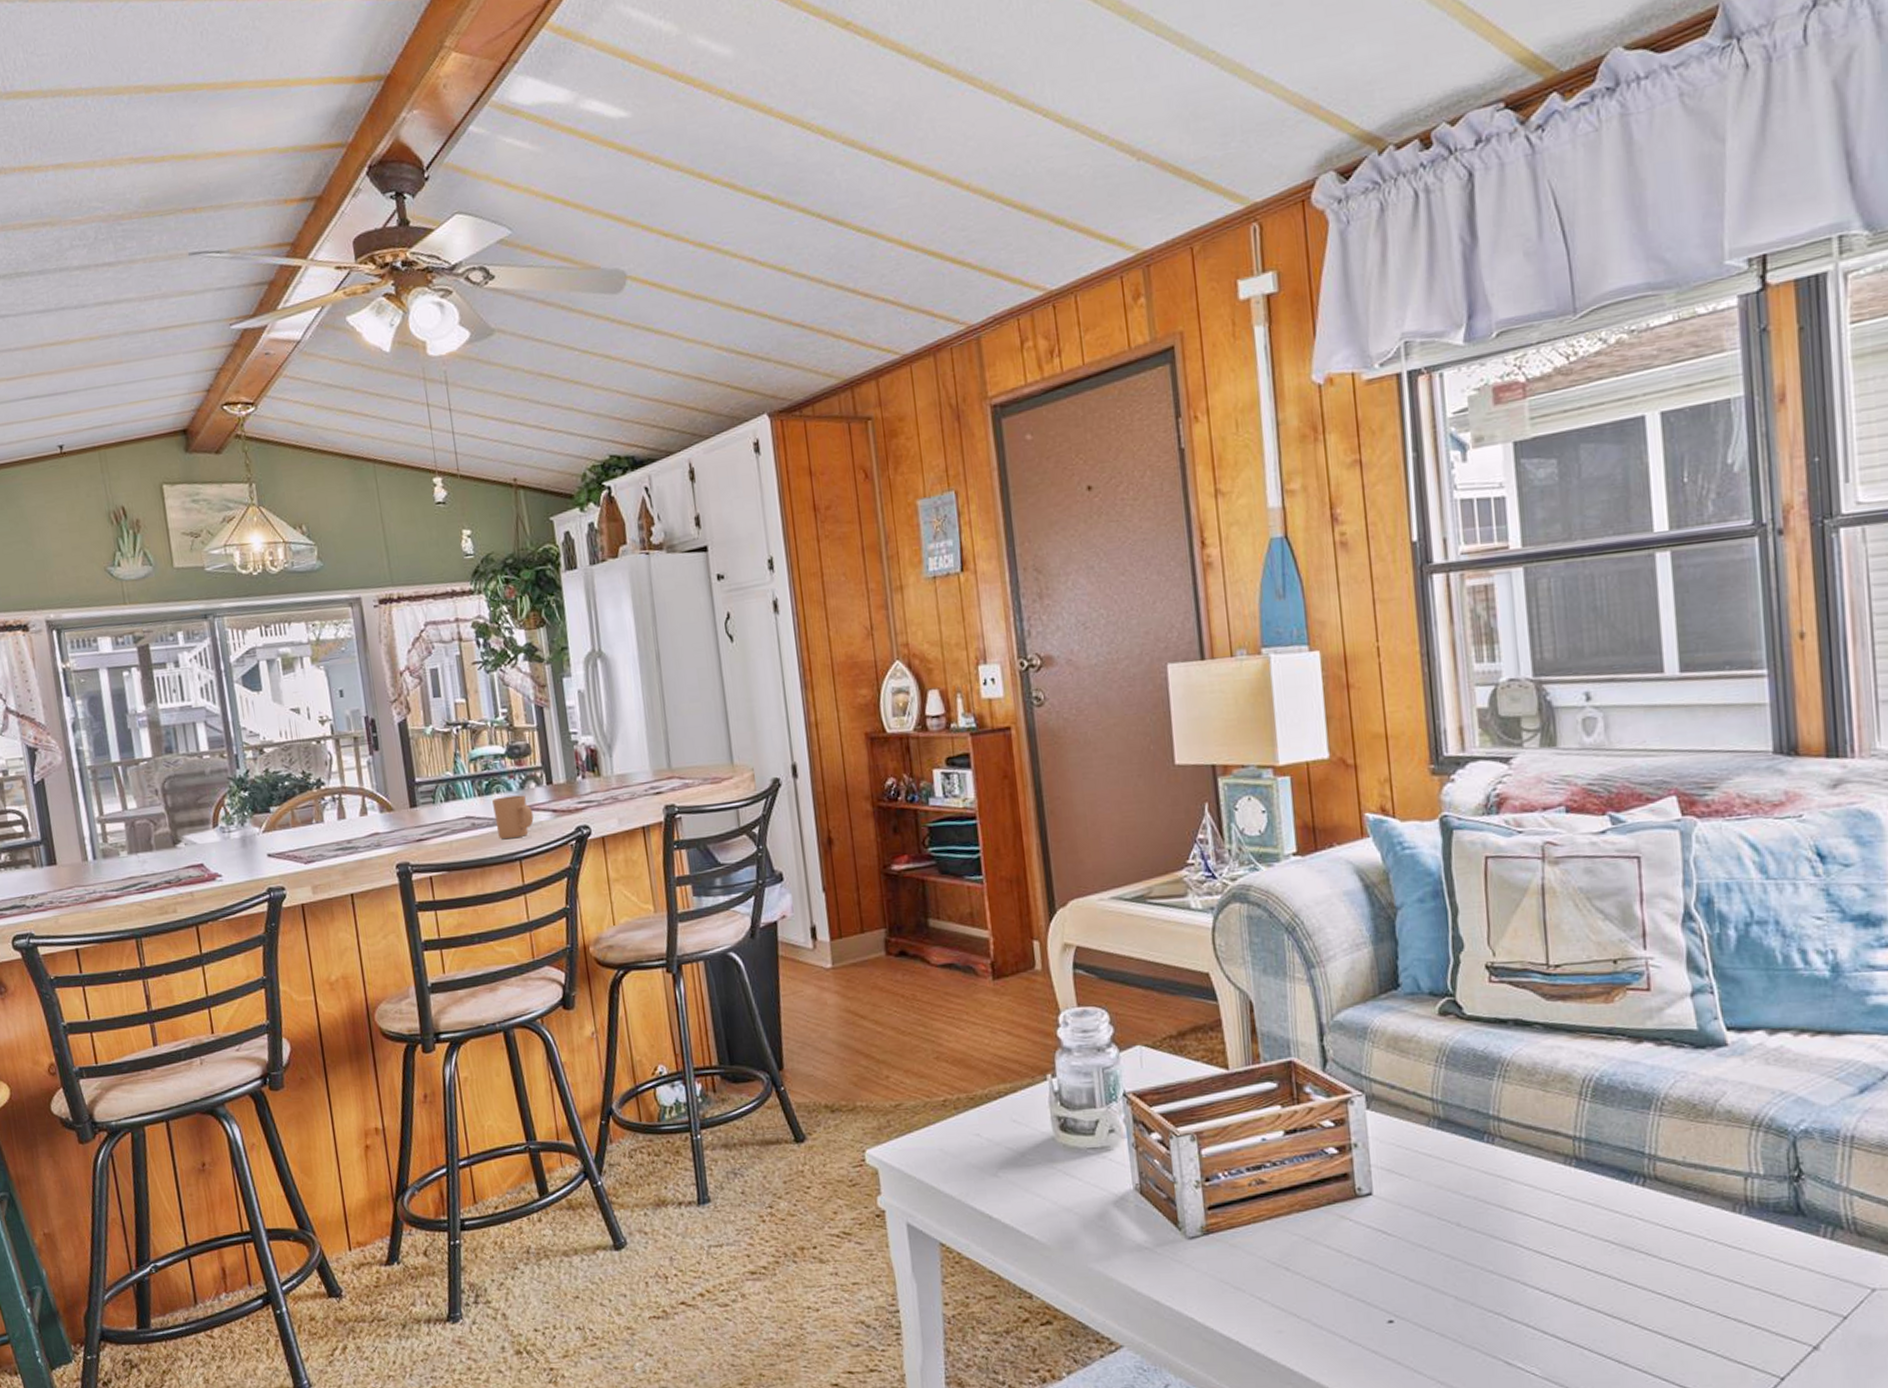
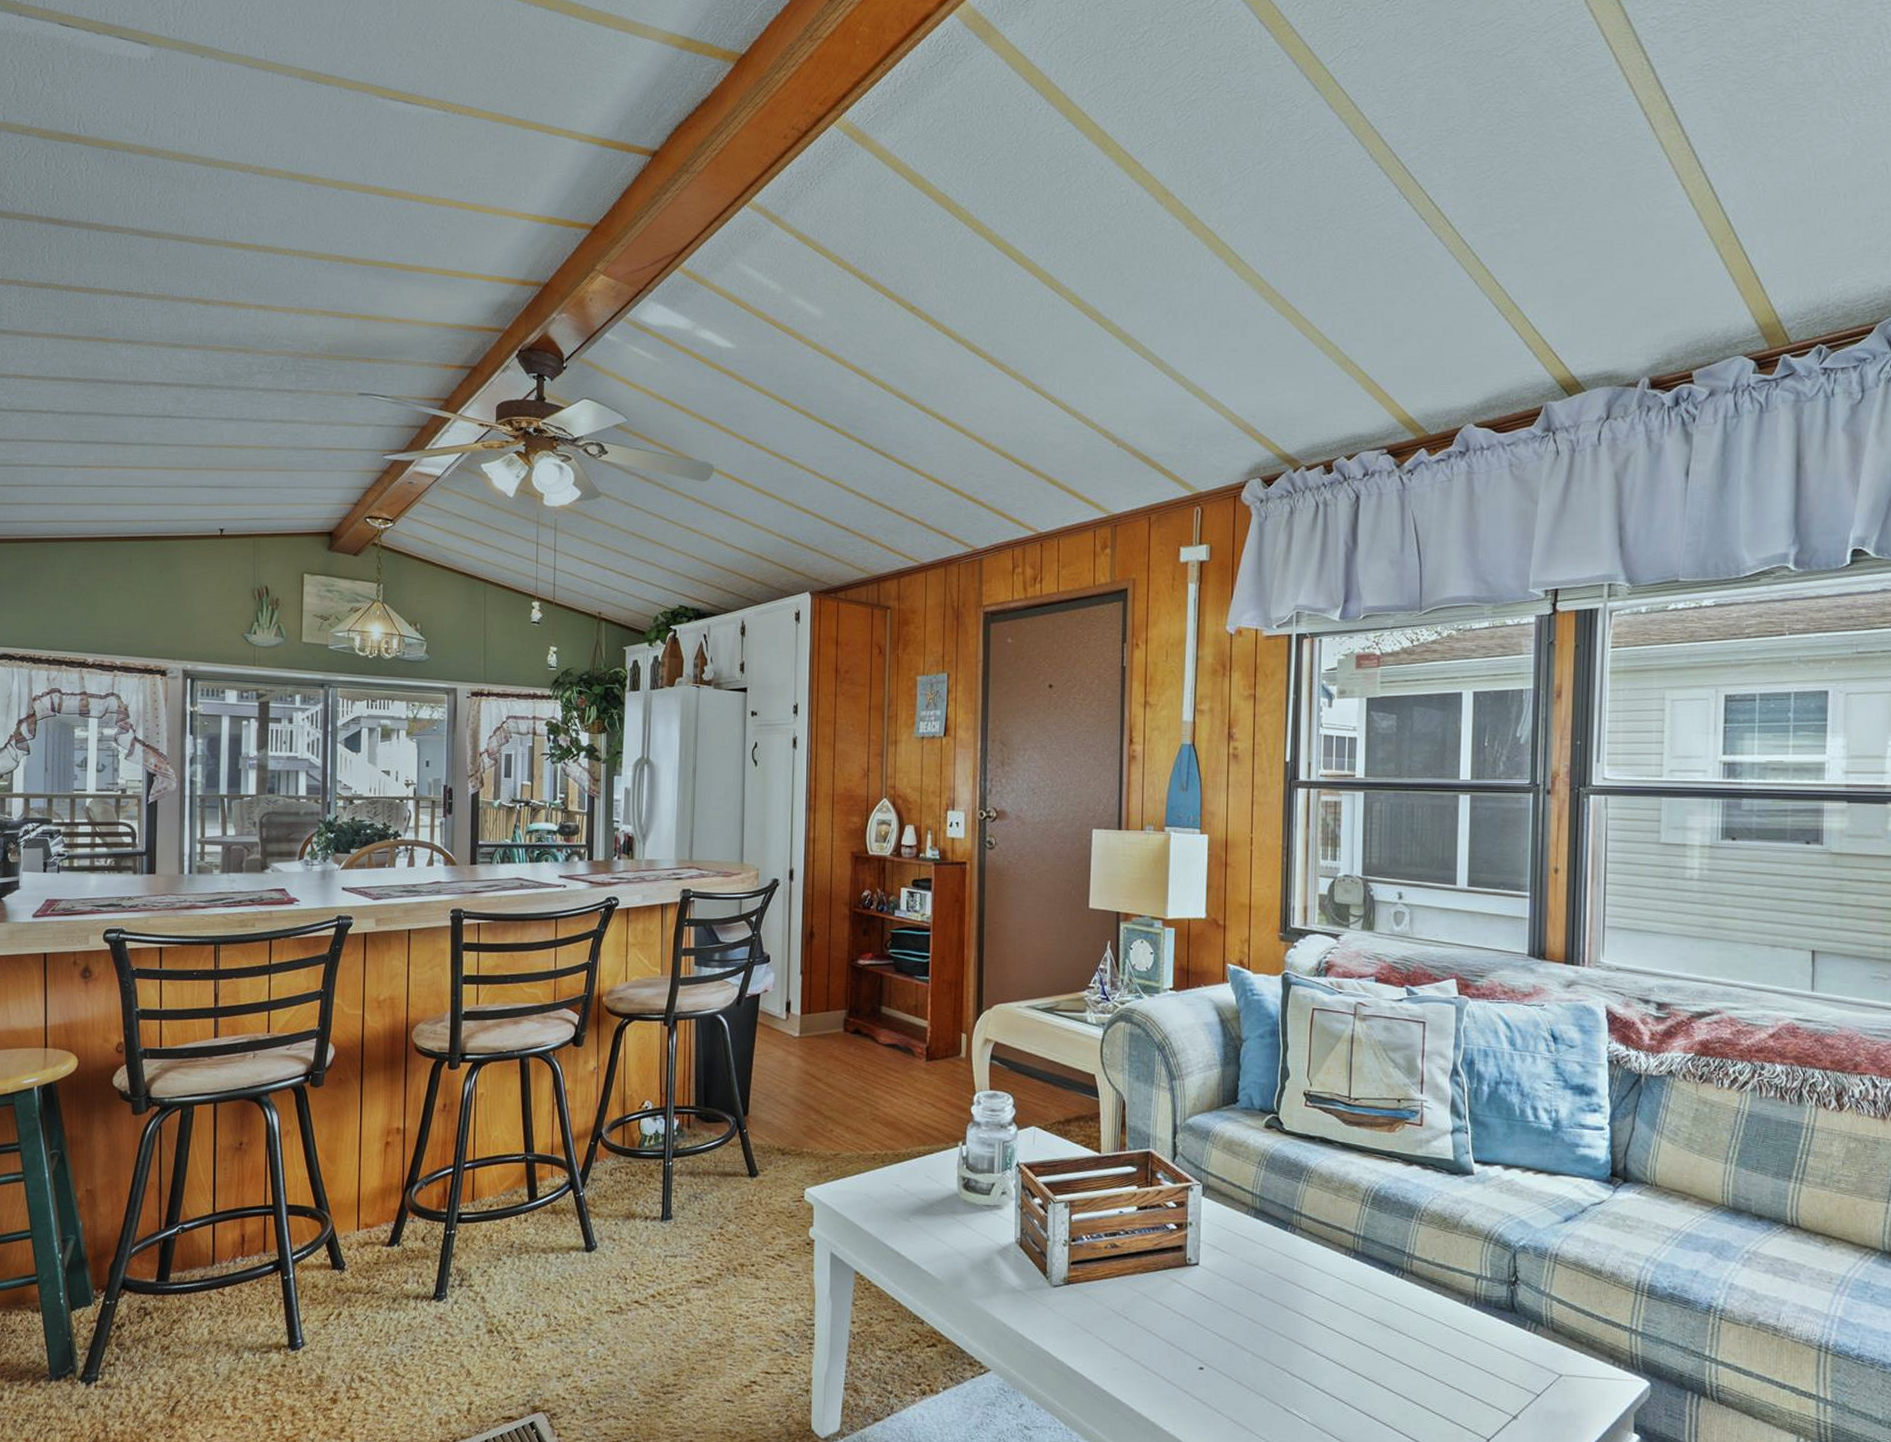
mug: present [492,795,534,840] -> none [540,865,573,901]

